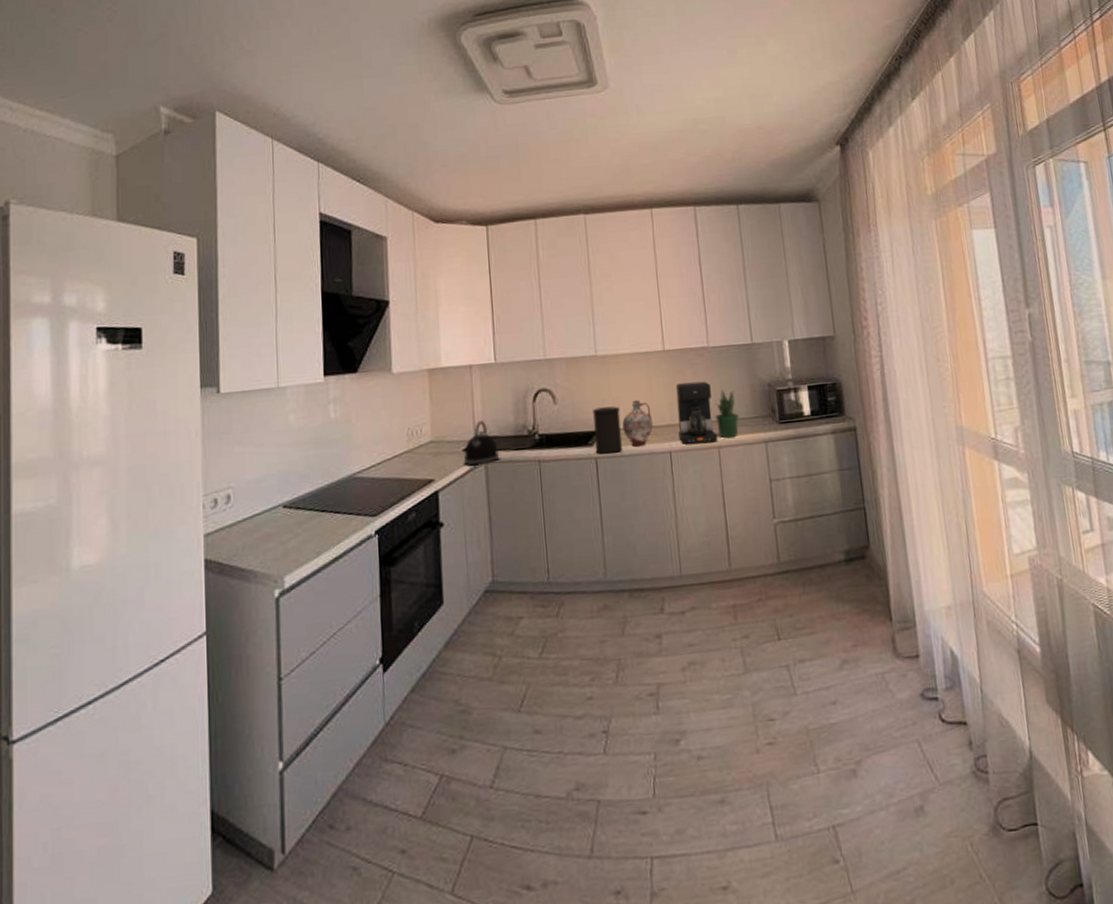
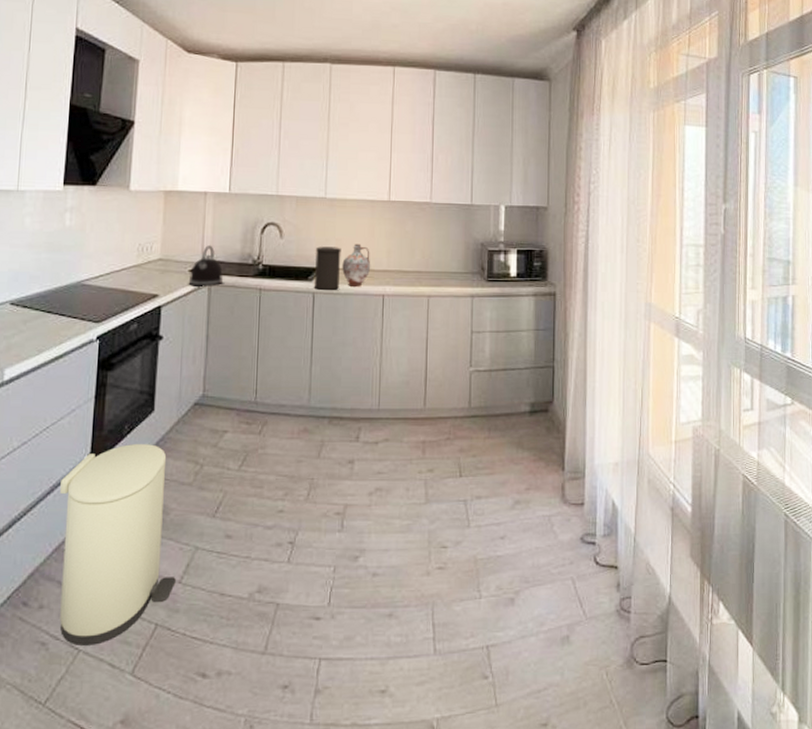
pedal bin: none [355,640,487,867] -> present [60,444,176,646]
coffee maker: present [675,381,718,444] -> none [393,233,429,291]
planter: present [715,389,740,439] -> none [428,243,452,289]

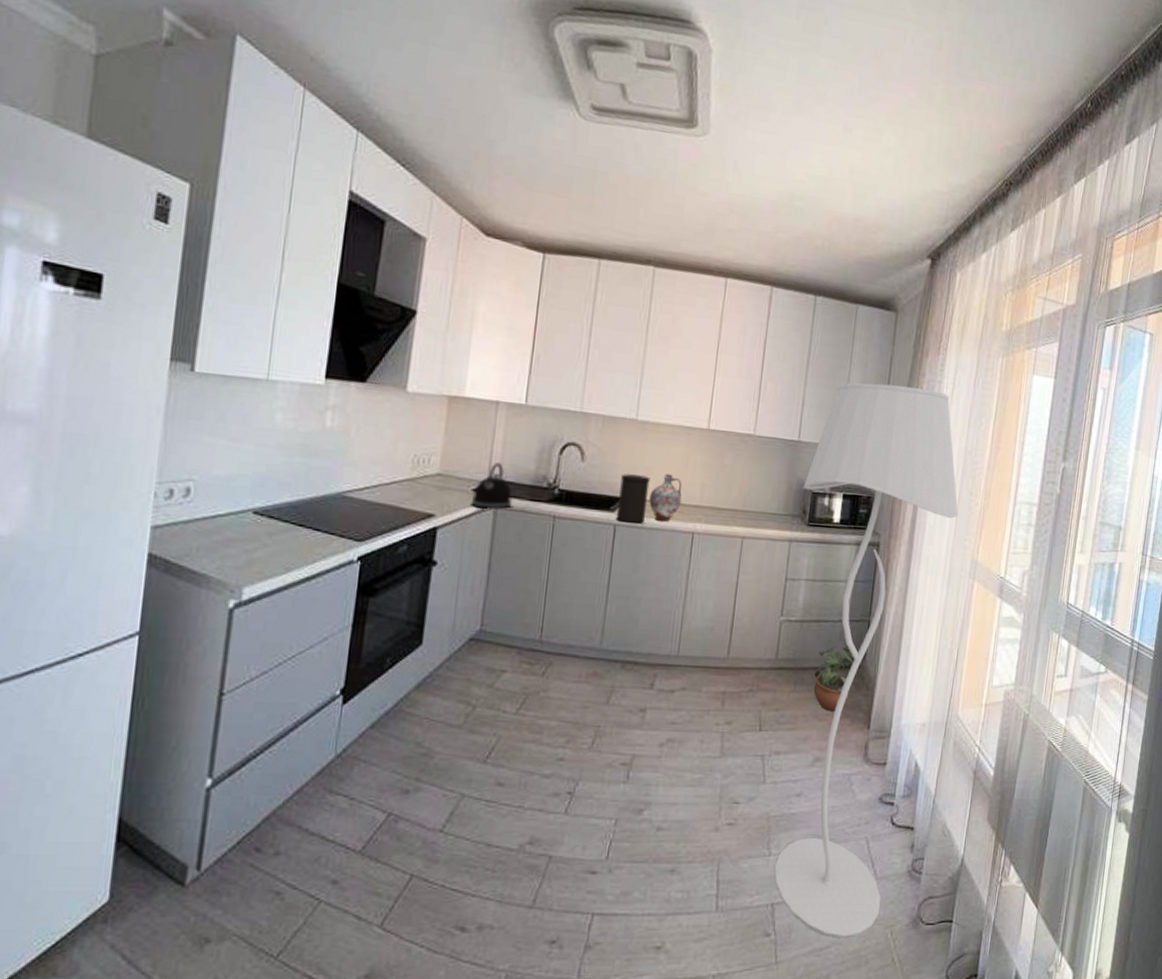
pedal bin: present [60,444,176,646] -> none [299,680,437,896]
floor lamp: none [479,146,629,680] -> present [774,383,959,938]
potted plant: none [507,392,546,455] -> present [813,646,859,711]

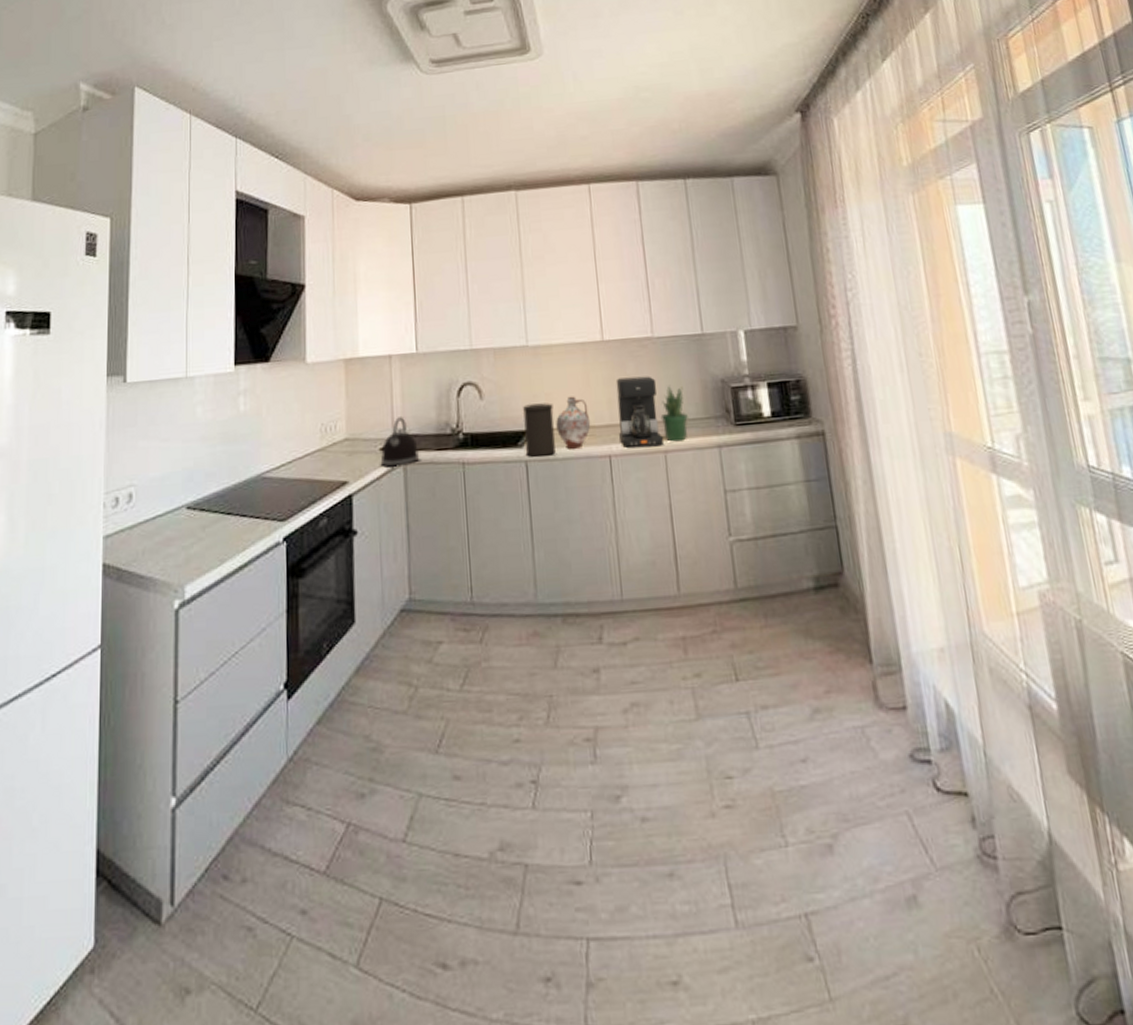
coffee maker: none [705,466,749,532] -> present [615,376,665,448]
planter: none [745,480,771,531] -> present [660,385,690,442]
floor lamp: present [774,383,959,938] -> none [719,247,954,961]
potted plant: present [813,646,859,711] -> none [784,562,836,646]

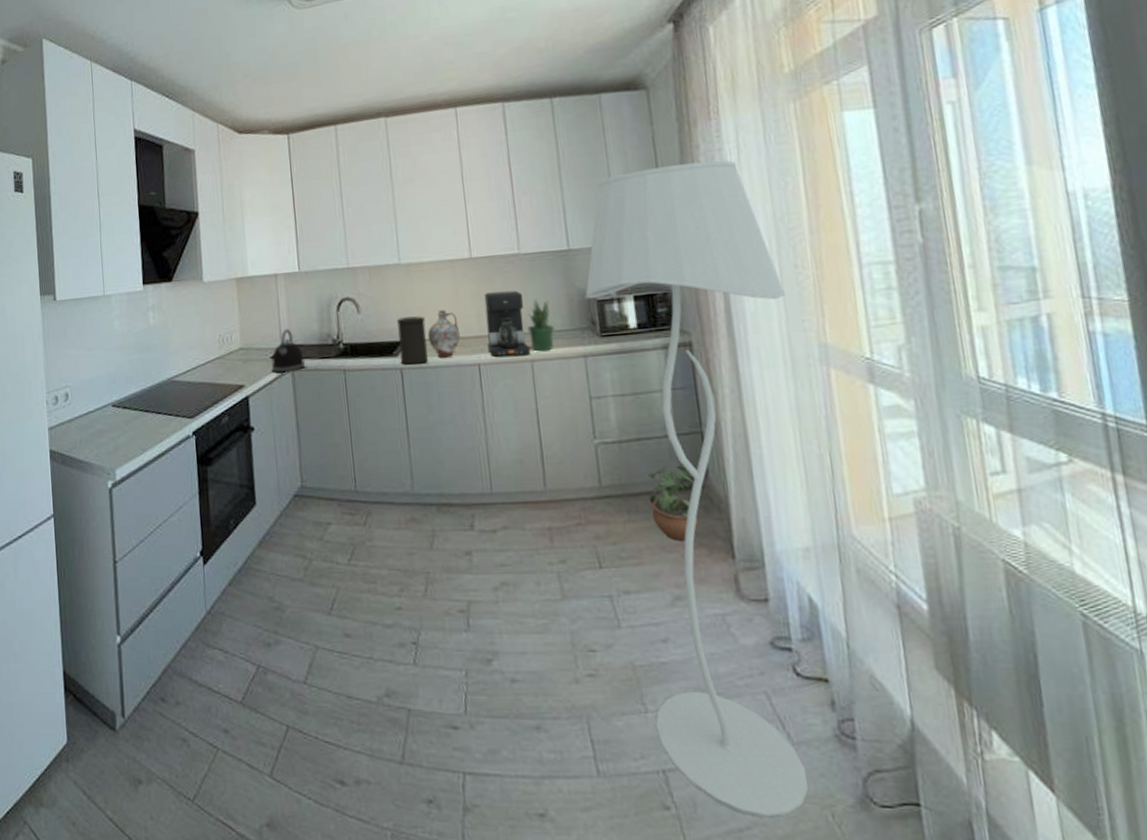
floor lamp: none [719,247,954,961] -> present [585,160,809,818]
potted plant: none [784,562,836,646] -> present [648,465,699,541]

